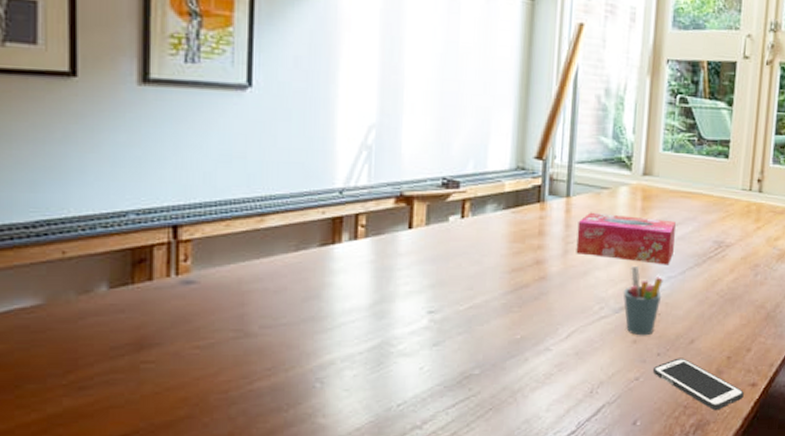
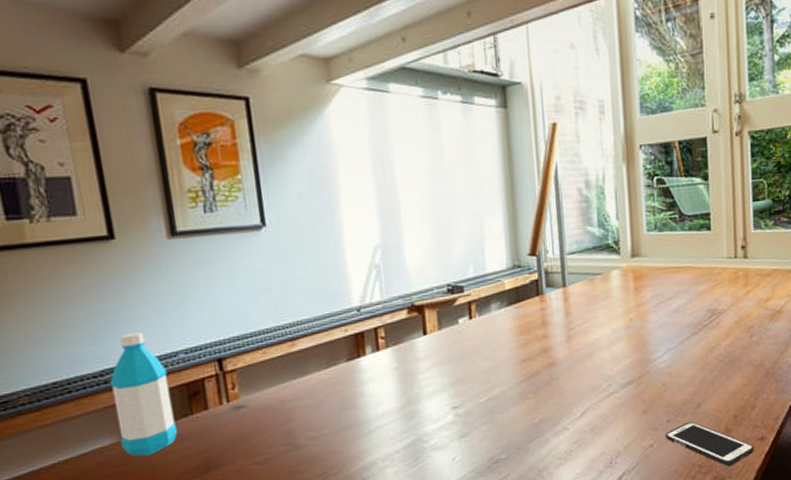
water bottle: none [42,183,112,324] -> present [109,331,177,456]
tissue box: present [576,212,676,265] -> none [577,296,670,339]
pen holder: present [623,266,663,336] -> none [627,343,665,407]

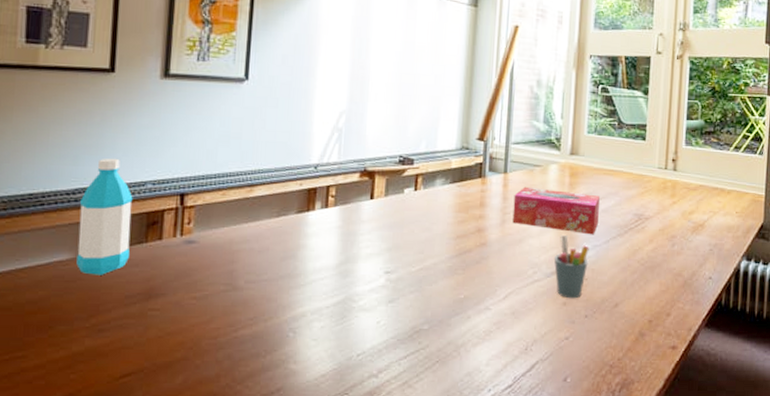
tissue box: none [577,296,670,339] -> present [512,186,600,235]
pen holder: none [627,343,665,407] -> present [554,235,589,299]
cell phone: present [665,421,754,467] -> none [581,320,665,371]

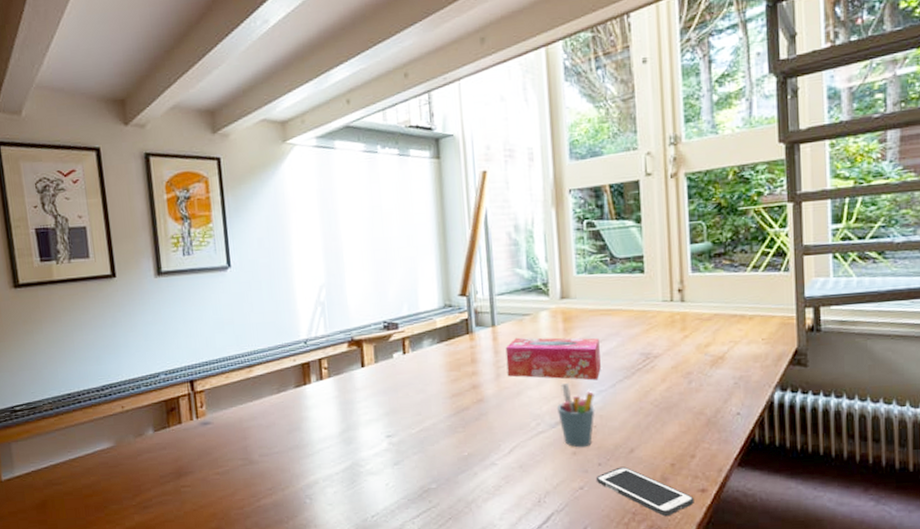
water bottle: present [76,158,133,275] -> none [108,354,157,460]
cell phone: none [581,320,665,371] -> present [595,466,694,517]

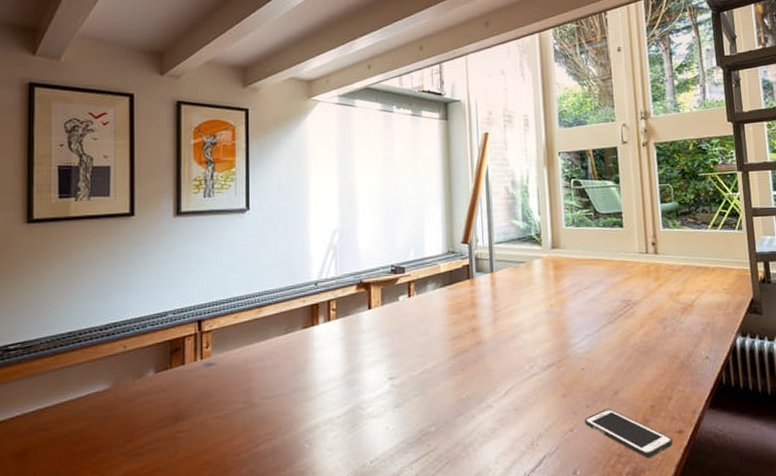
tissue box: present [505,337,601,380] -> none [502,283,588,325]
pen holder: present [556,383,595,448] -> none [548,328,583,390]

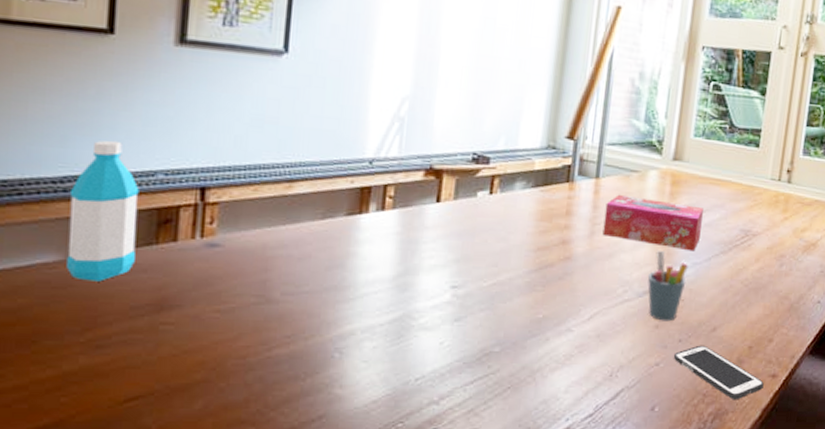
water bottle: none [111,293,157,403] -> present [66,140,139,282]
tissue box: none [502,283,588,325] -> present [602,194,704,252]
pen holder: none [548,328,583,390] -> present [647,251,688,322]

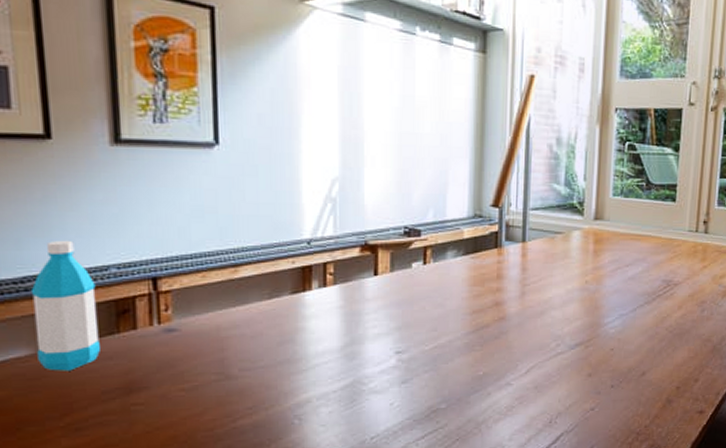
tissue box: present [602,194,704,252] -> none [533,256,626,304]
pen holder: present [647,251,688,322] -> none [578,306,615,370]
cell phone: present [673,345,764,400] -> none [607,389,692,436]

